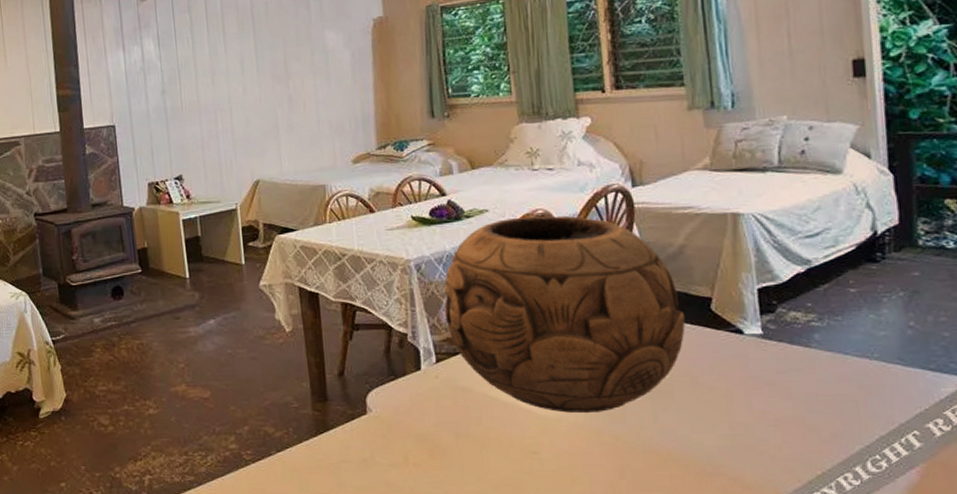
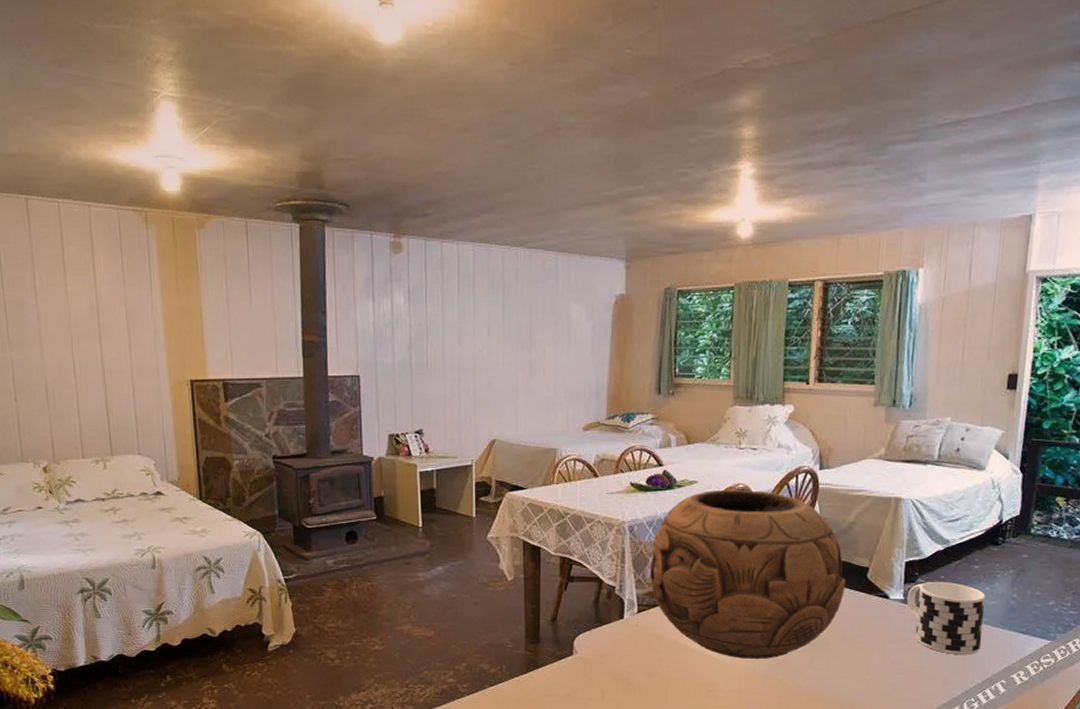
cup: none [766,310,877,401] -> present [906,581,986,655]

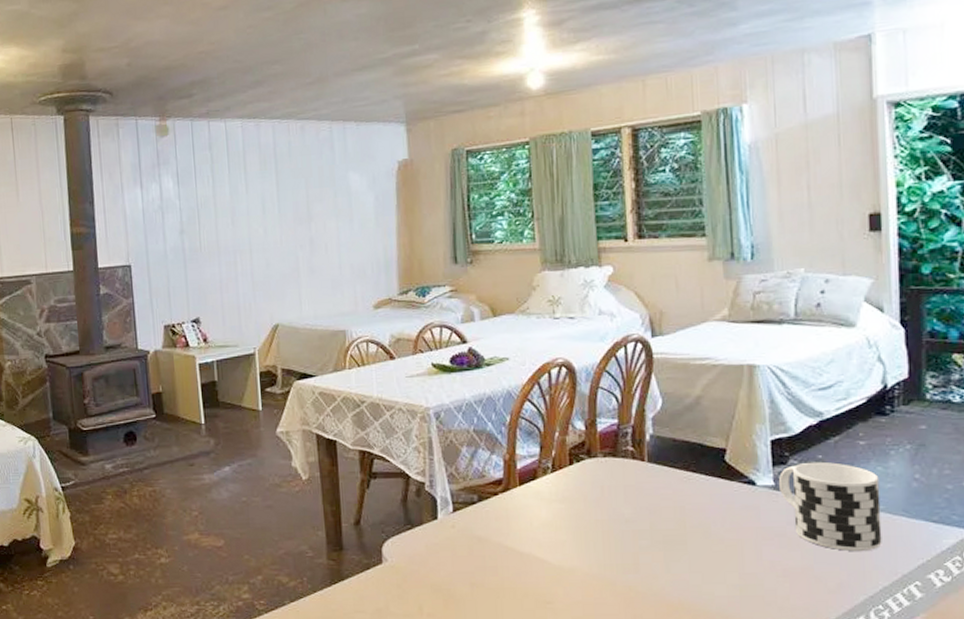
decorative bowl: present [649,489,845,660] -> none [462,364,700,564]

